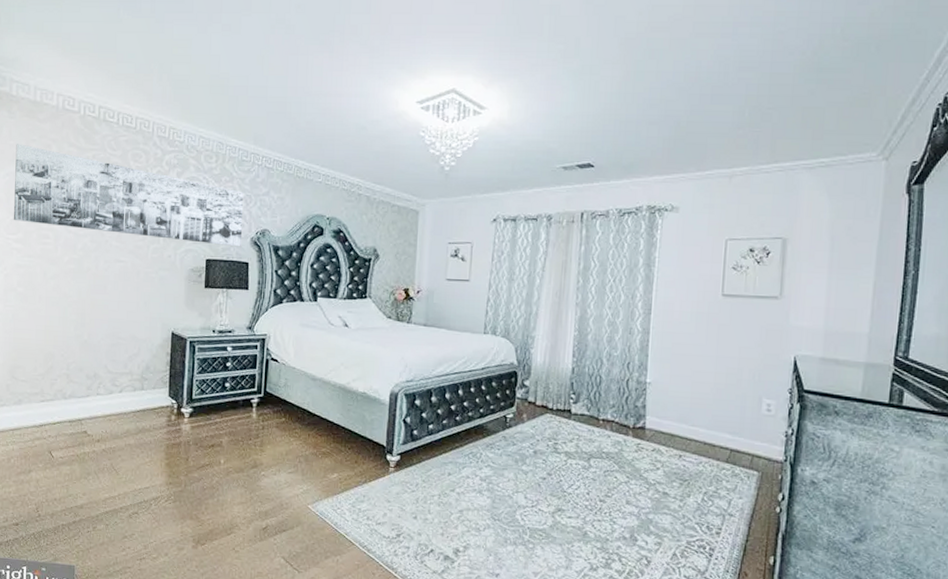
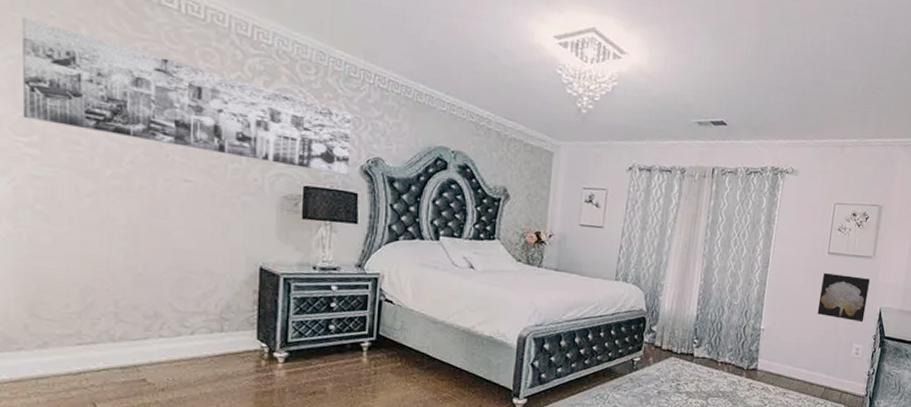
wall art: none [714,318,779,374] -> present [817,273,871,323]

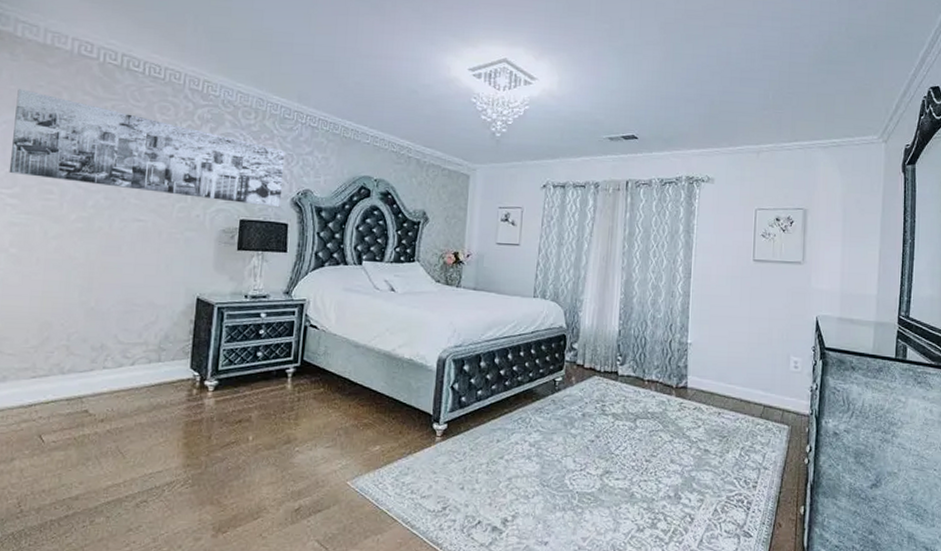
wall art: present [817,273,871,323] -> none [747,282,803,333]

